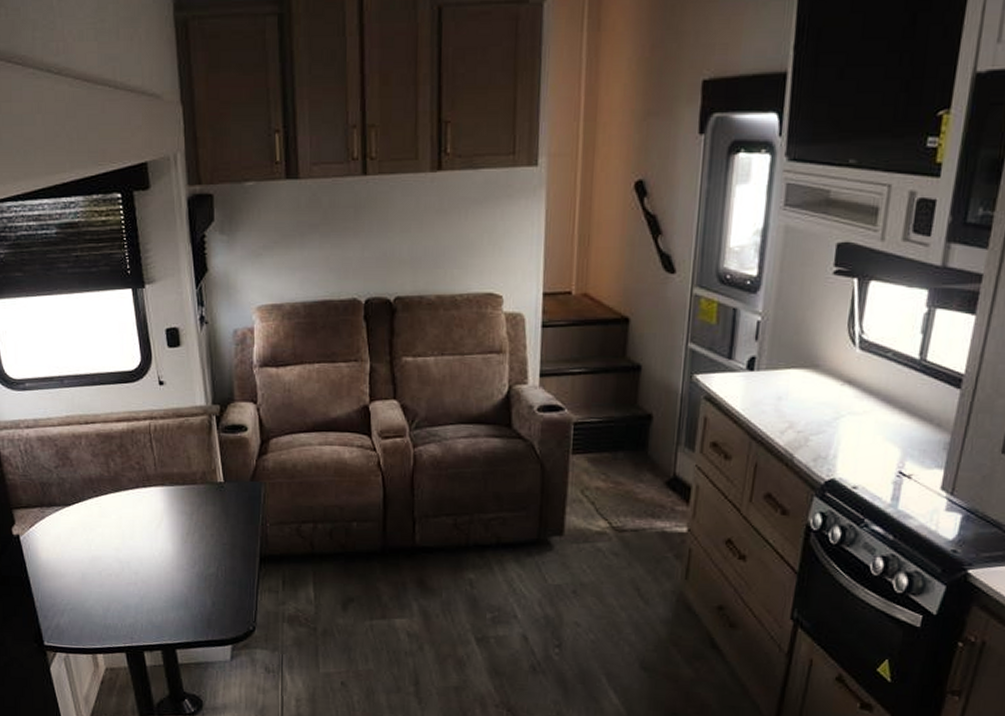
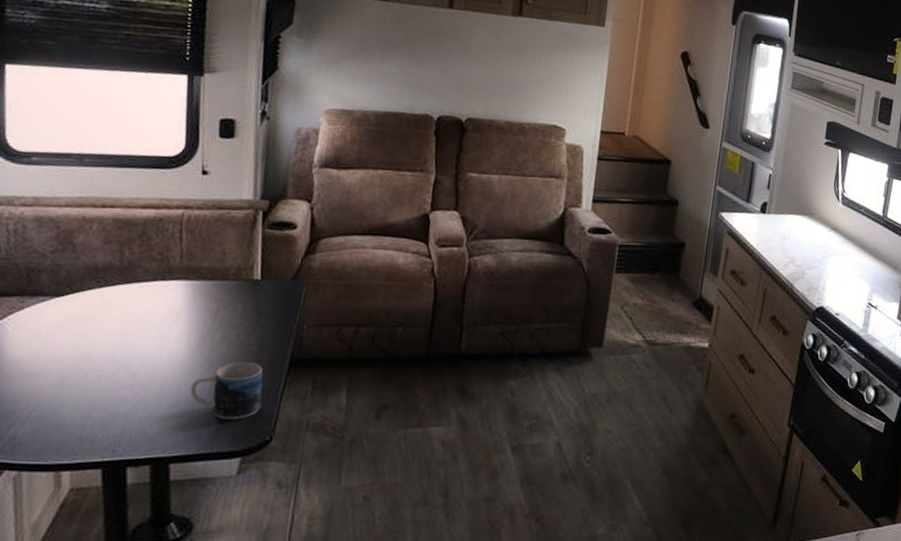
mug: none [181,559,242,612] -> present [190,361,263,420]

